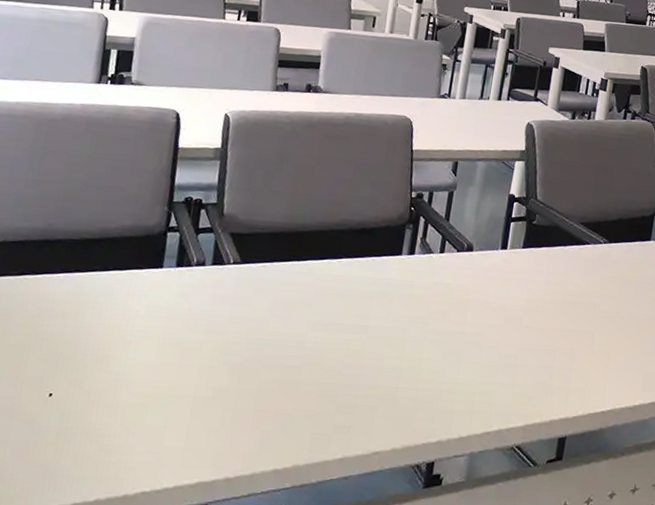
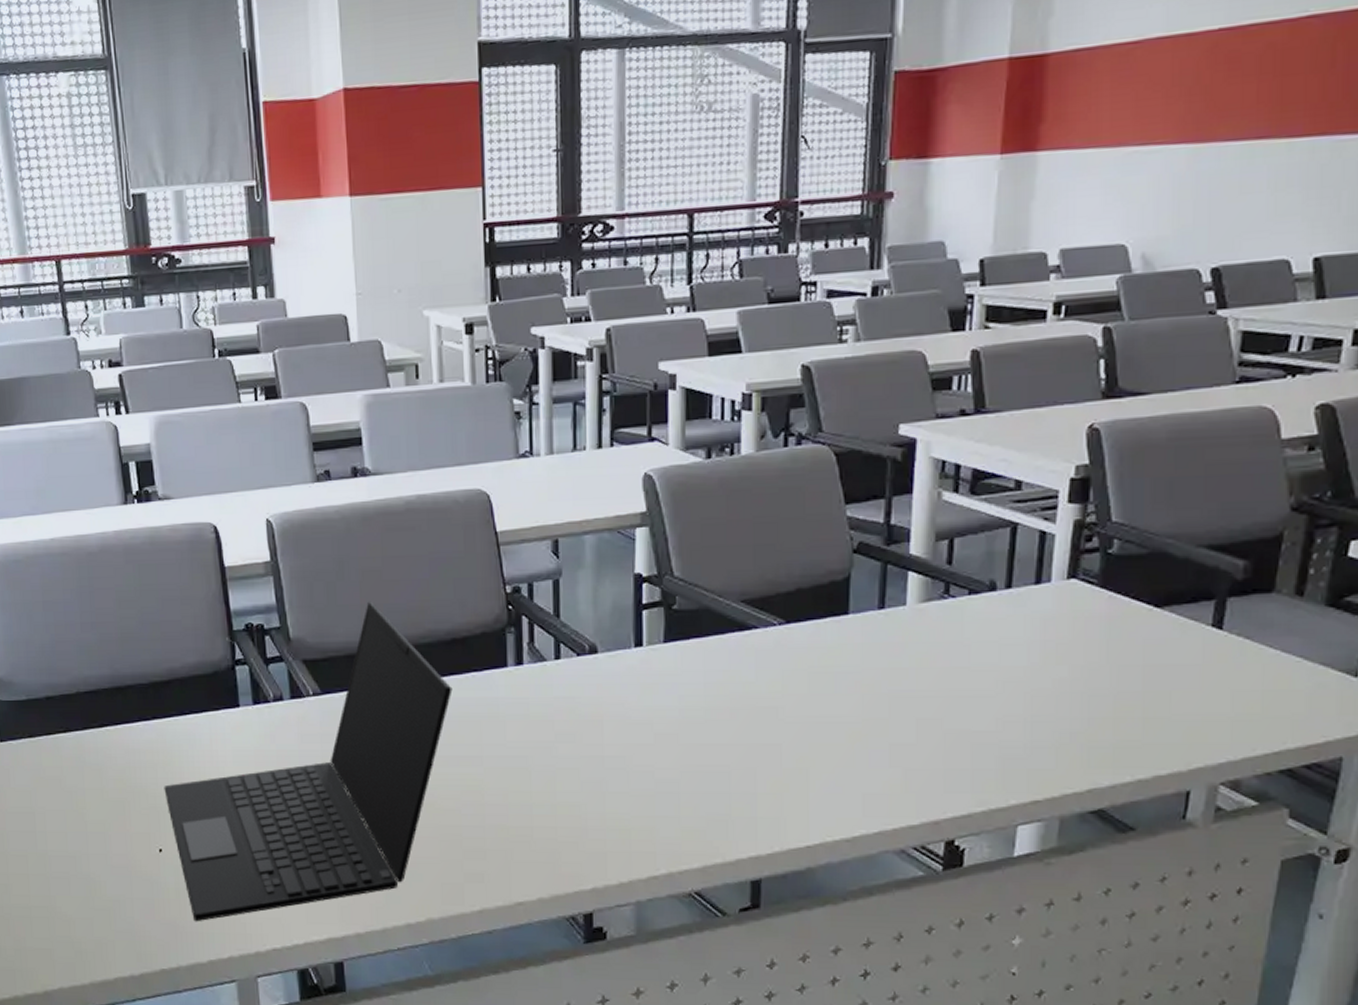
laptop: none [67,191,354,466] -> present [164,601,453,922]

